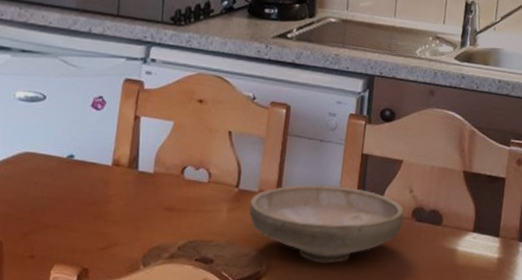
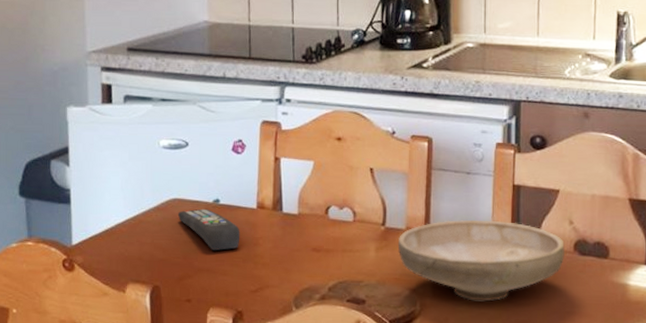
remote control: none [28,163,93,207] -> present [177,208,240,251]

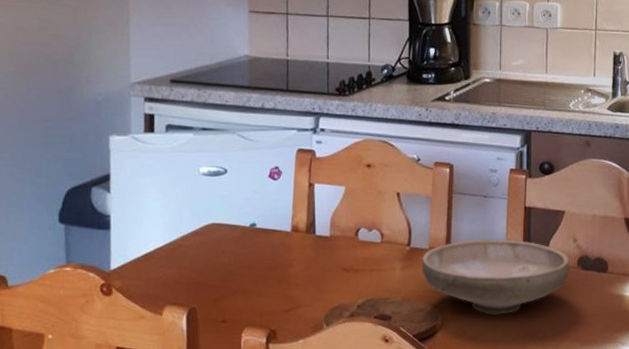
remote control: present [177,208,240,251] -> none [215,232,275,272]

